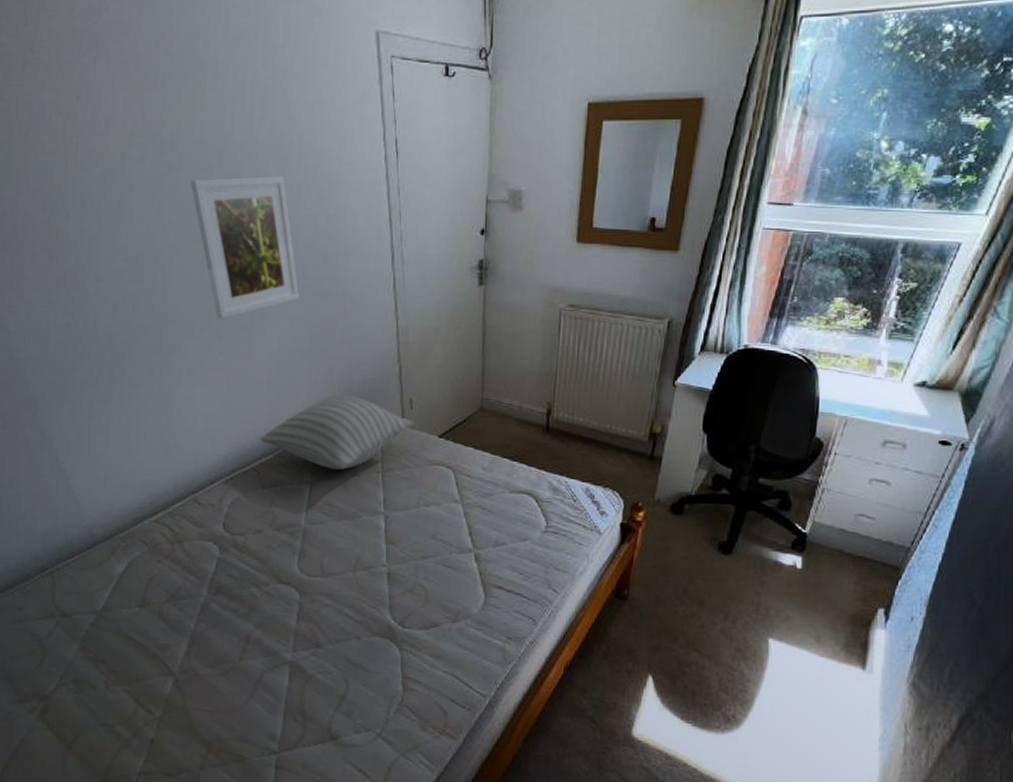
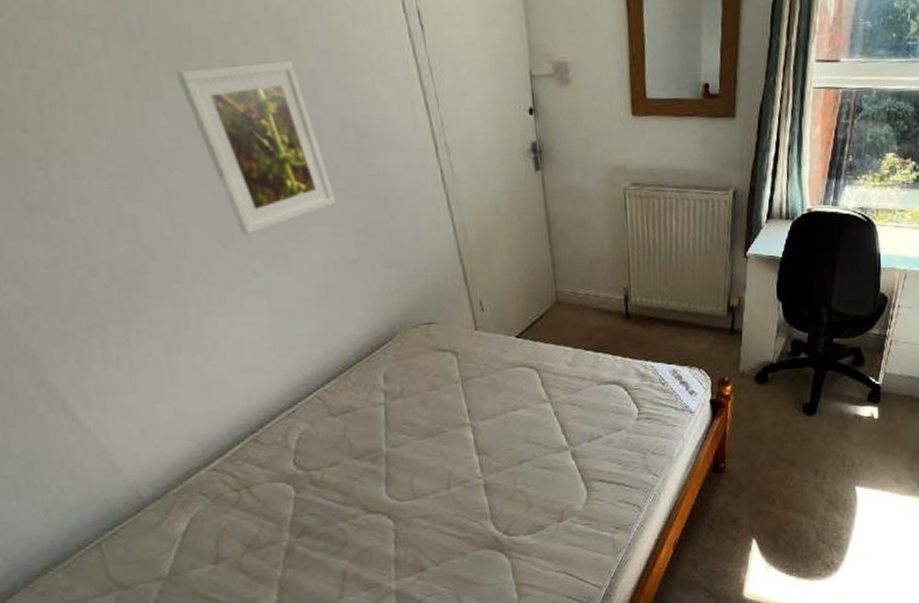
pillow: present [260,395,414,470] -> none [319,305,488,386]

